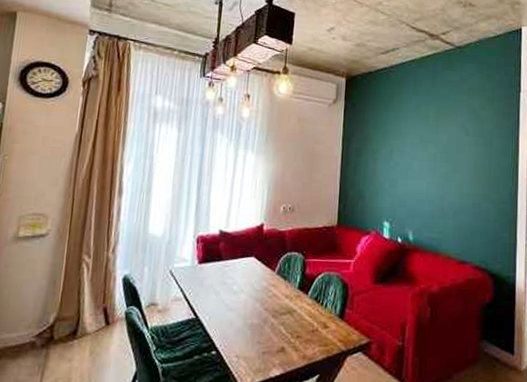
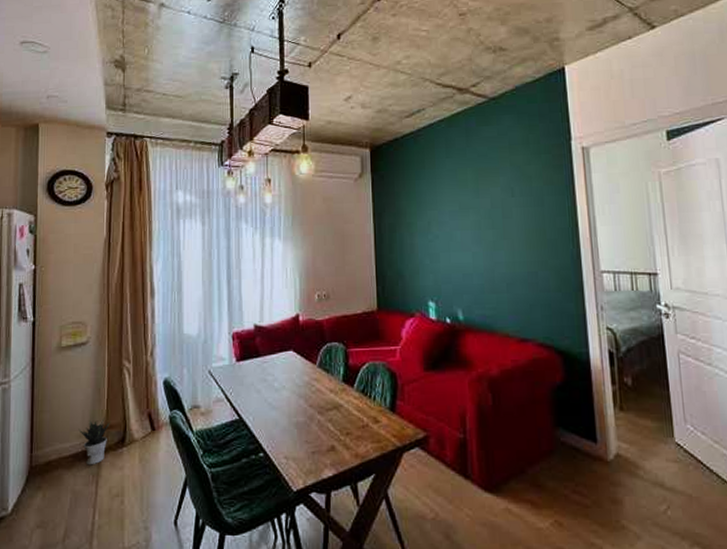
potted plant: none [28,310,64,356] -> present [78,418,111,465]

